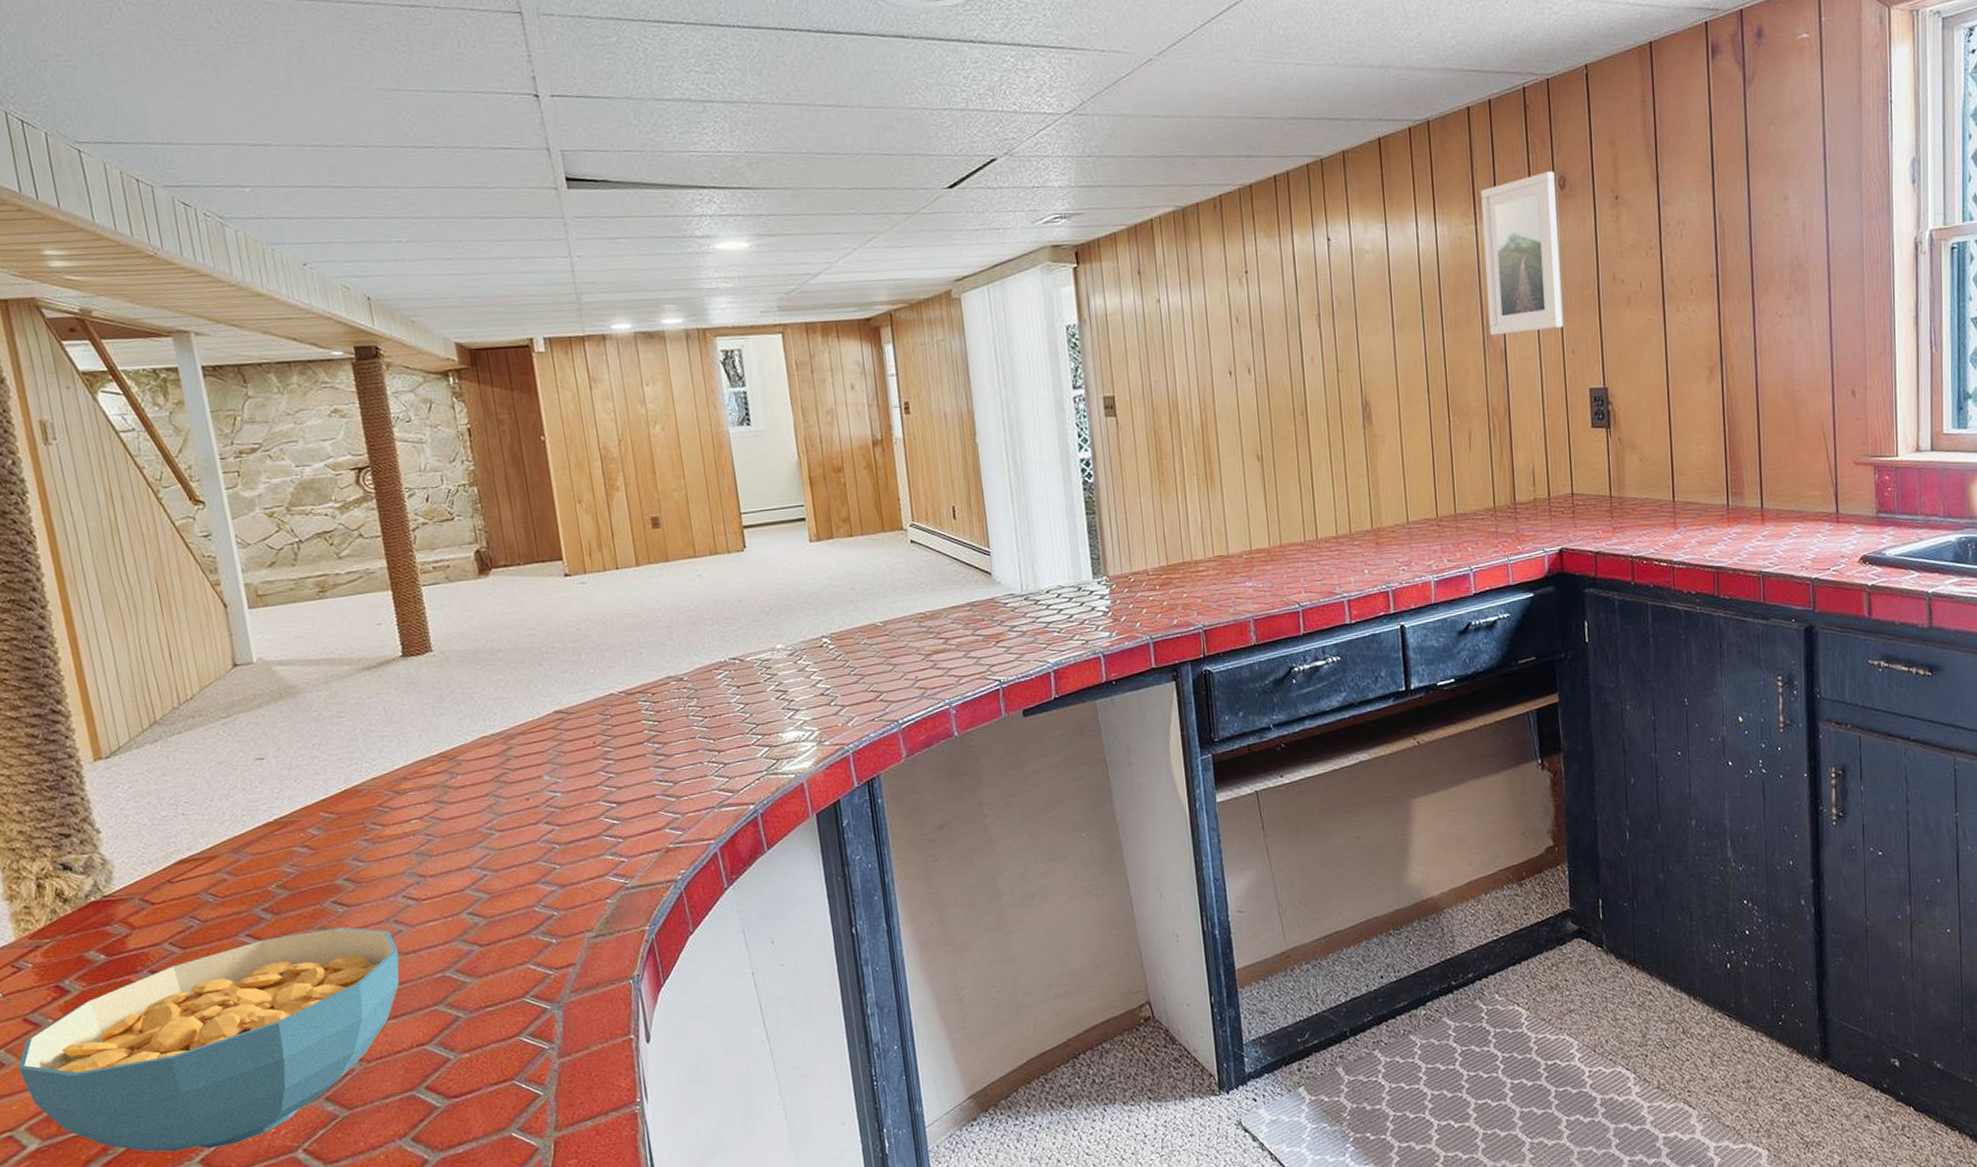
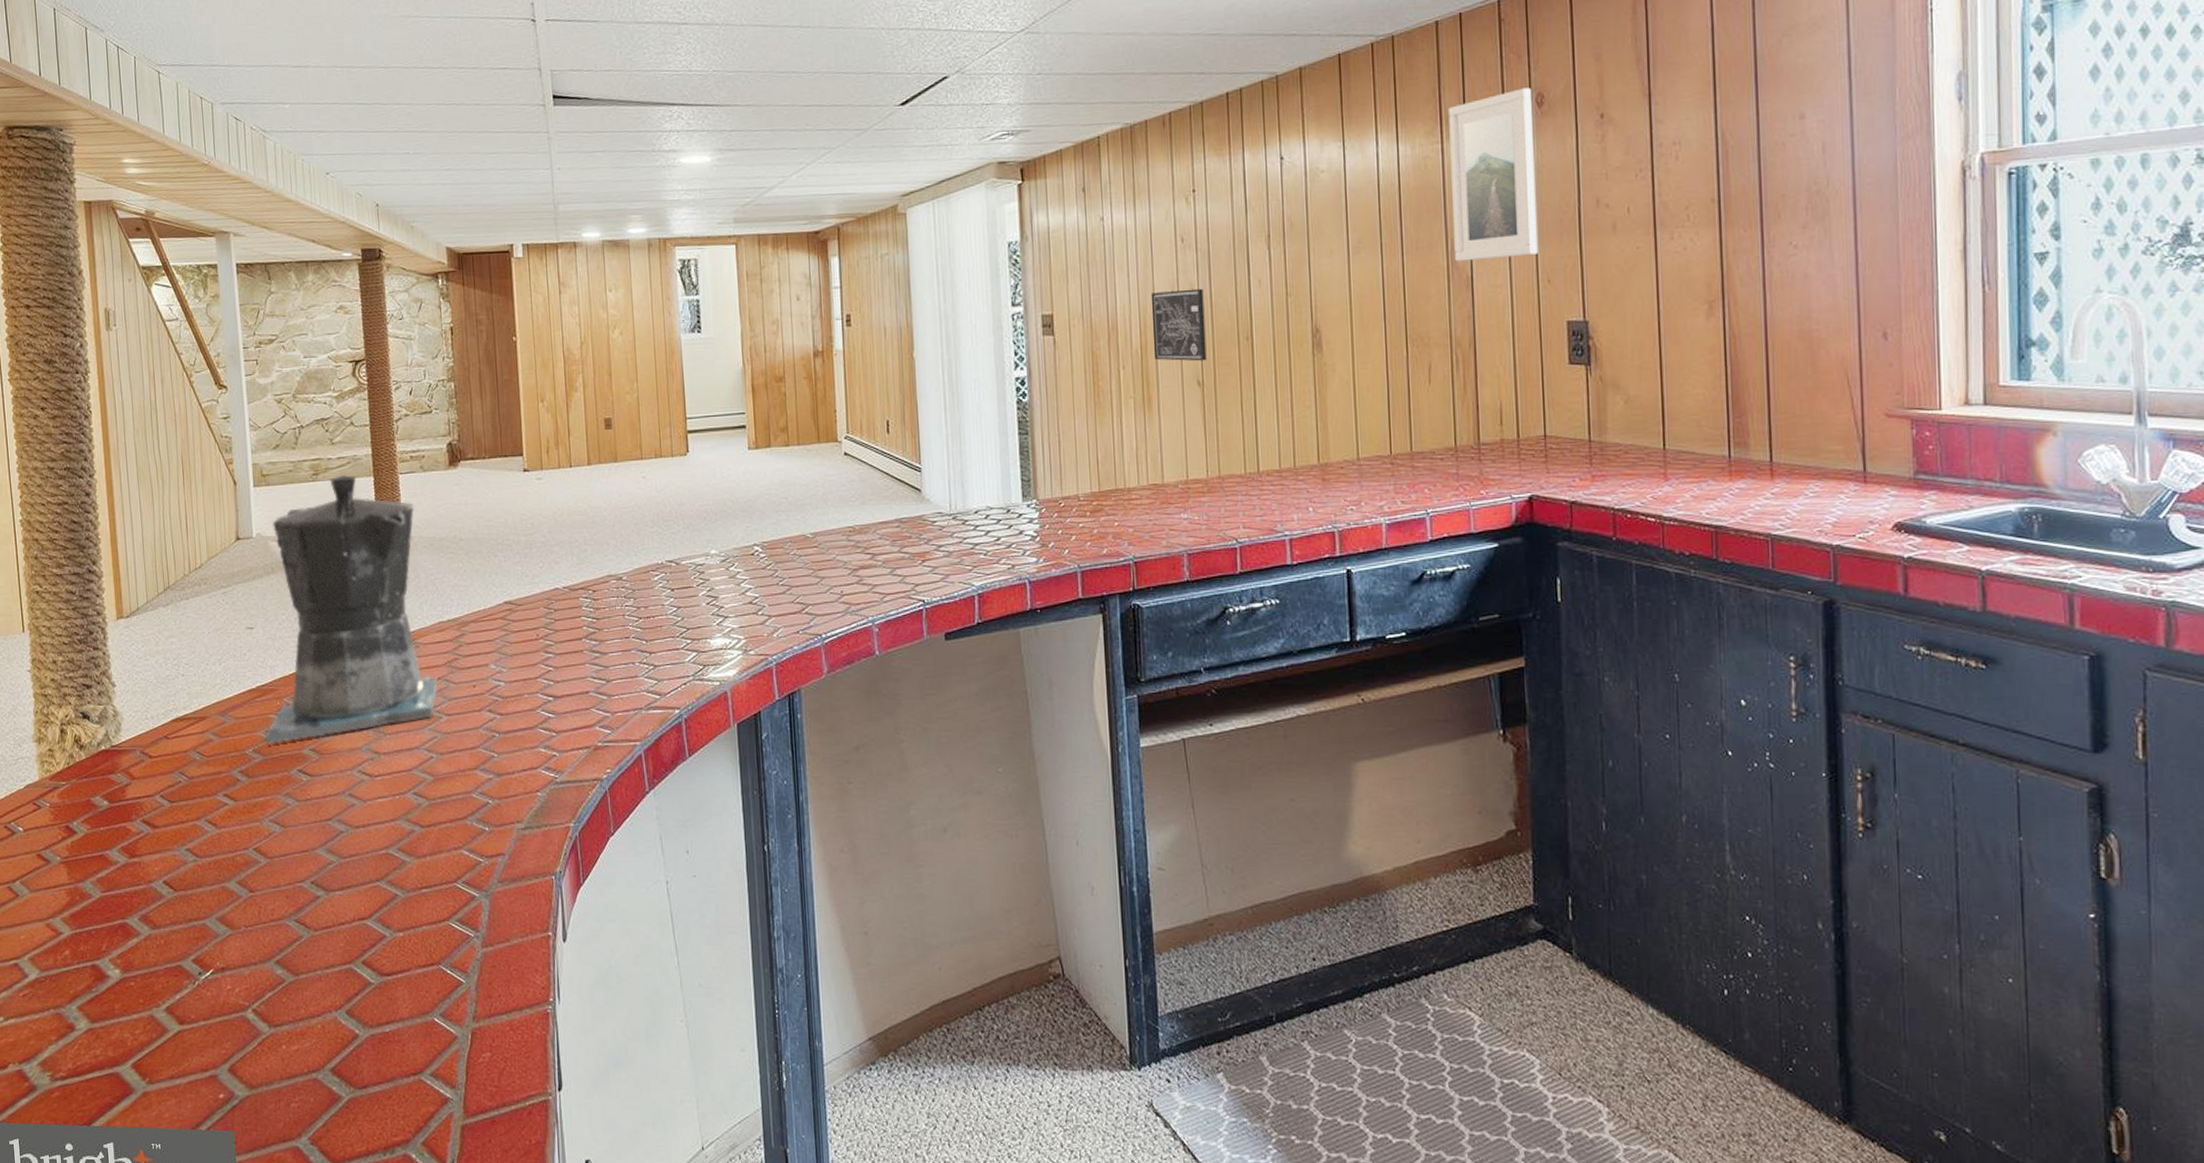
cereal bowl: present [18,927,400,1152] -> none [28,796,351,999]
coffee maker: none [275,589,486,879] -> present [265,474,438,745]
wall art: none [1209,366,1265,437] -> present [1150,288,1207,362]

